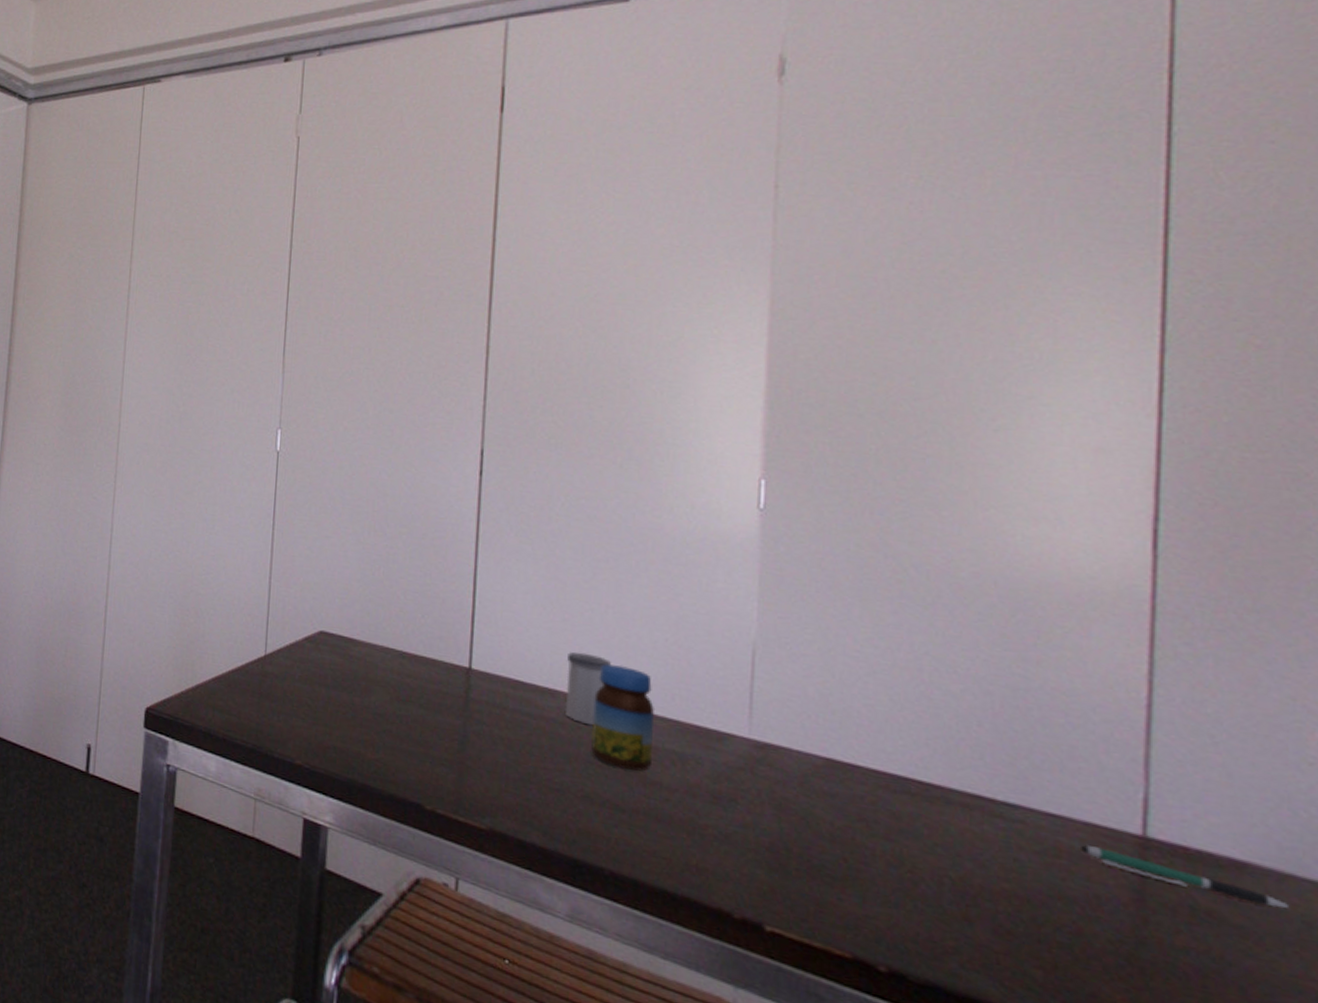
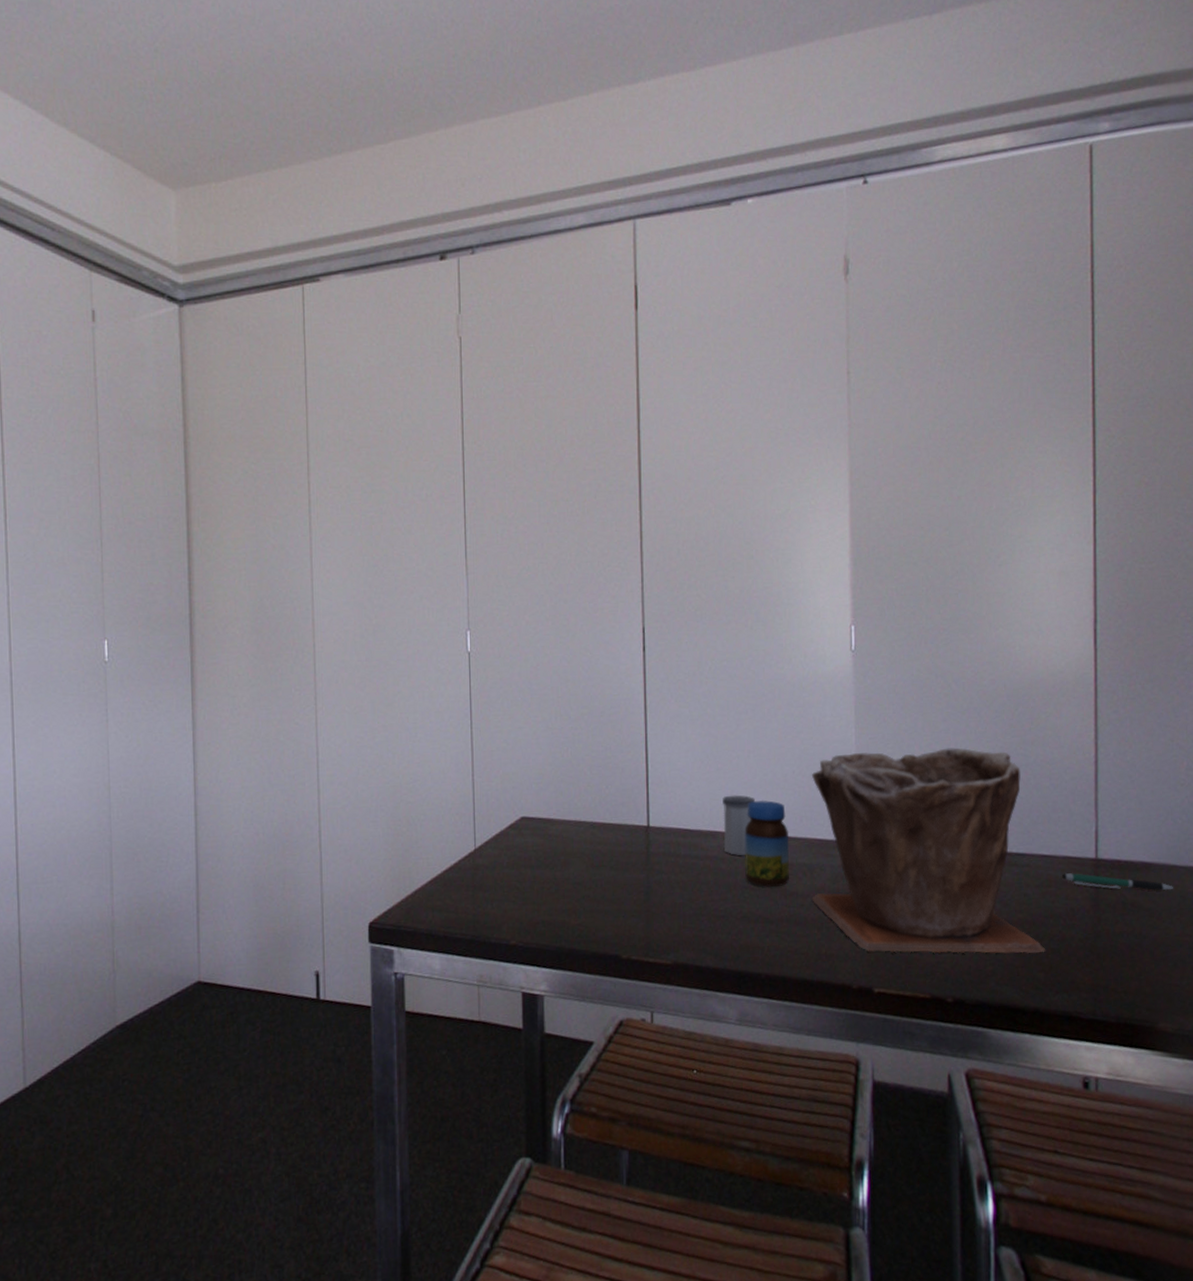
plant pot: none [681,630,1048,944] -> present [811,748,1046,954]

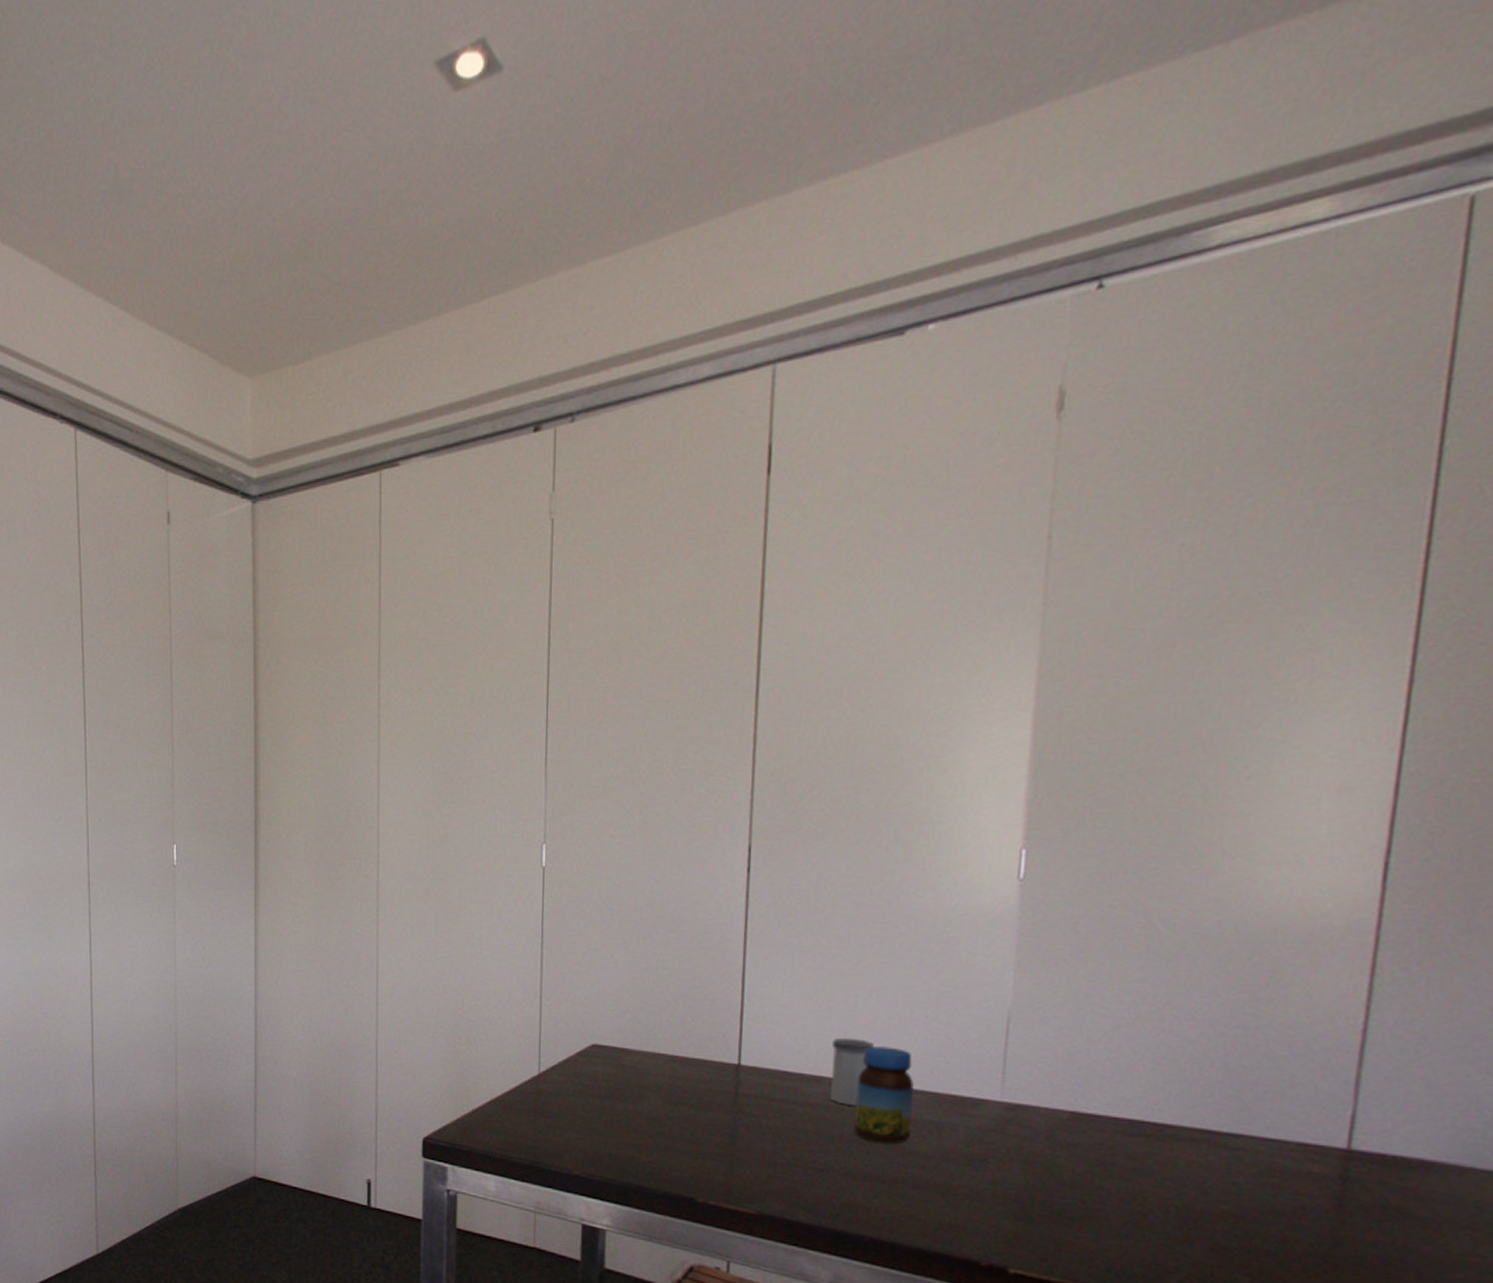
plant pot: present [811,748,1046,954] -> none [937,1000,1257,1254]
pen: present [1062,873,1173,891] -> none [1292,1163,1466,1198]

